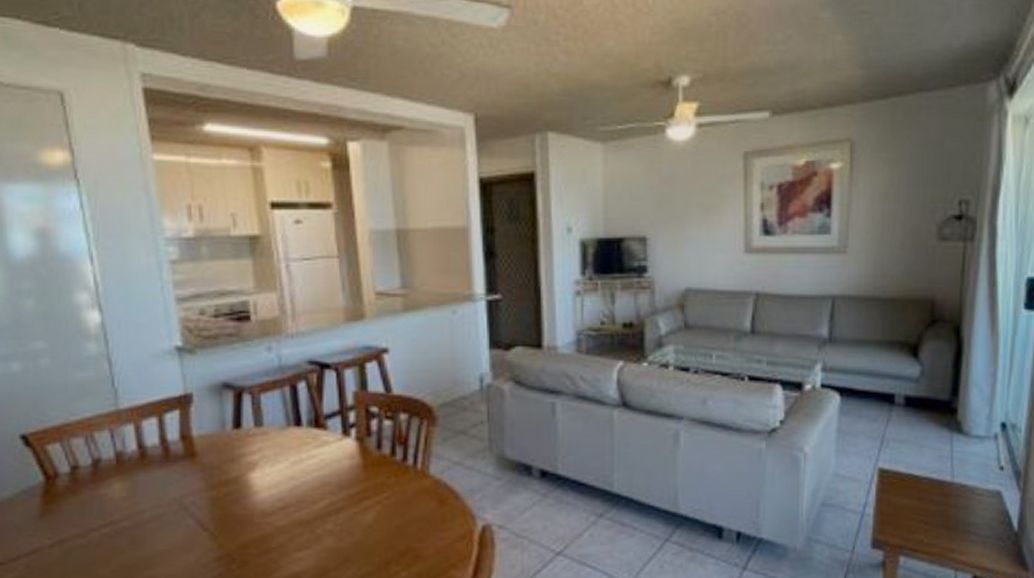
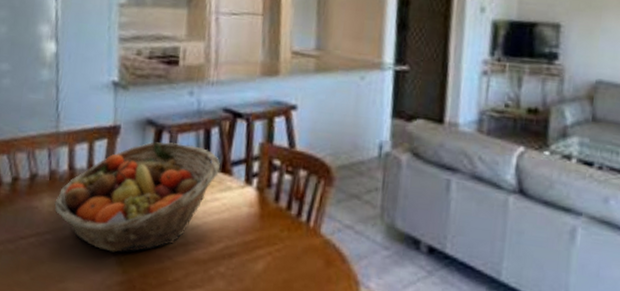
fruit basket: none [127,404,312,529] -> present [54,142,220,253]

